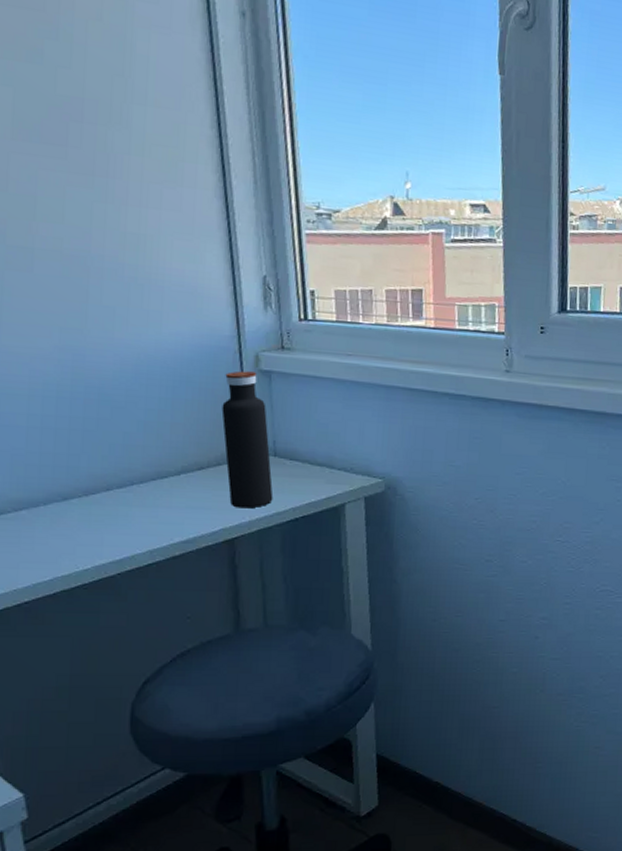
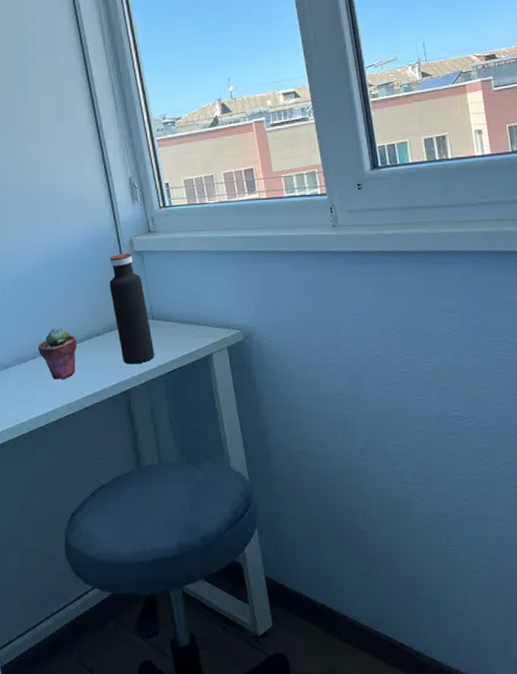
potted succulent: none [114,454,171,520] -> present [37,327,77,380]

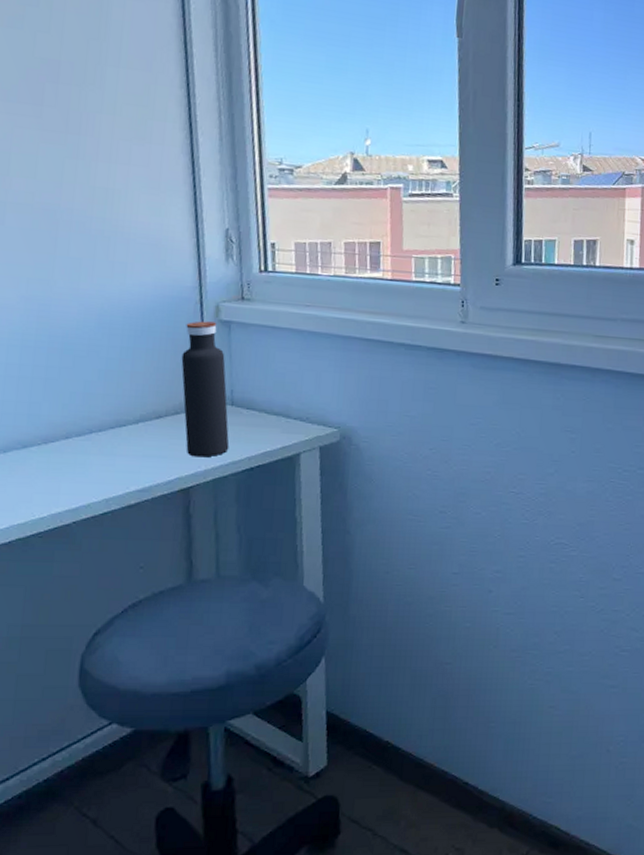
potted succulent: present [37,327,77,380] -> none [73,402,129,468]

